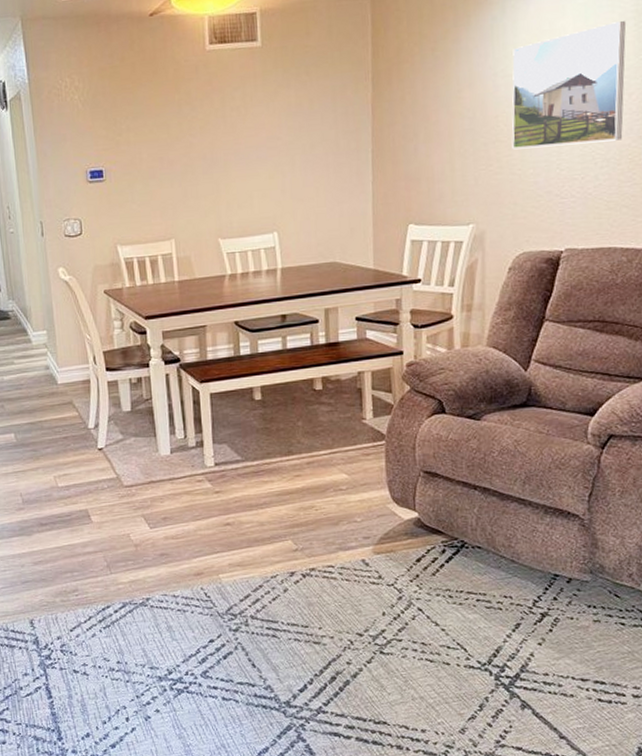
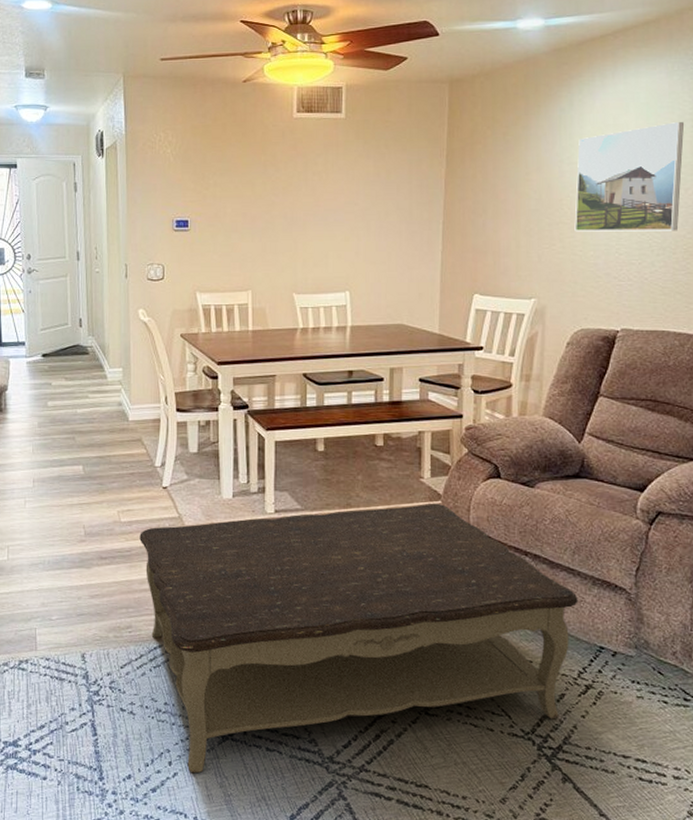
coffee table: none [78,443,531,727] -> present [139,503,578,774]

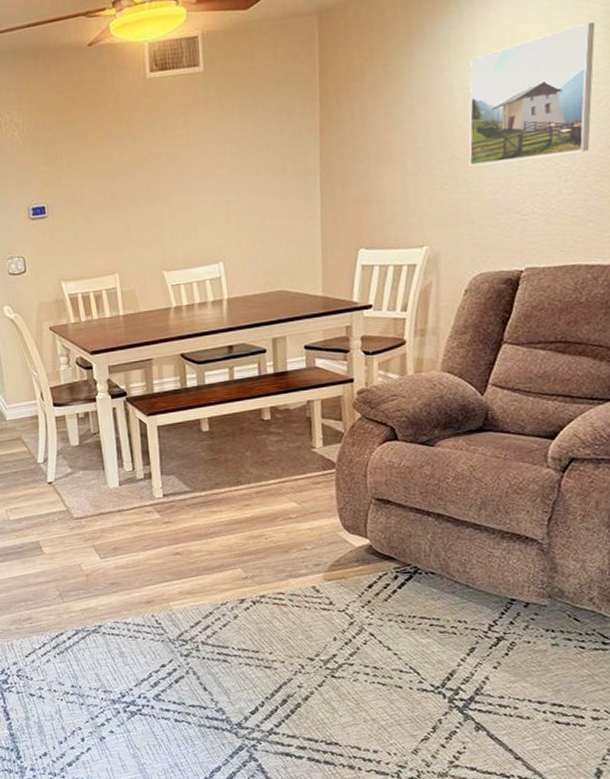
coffee table: present [139,503,578,774] -> none [30,471,487,747]

